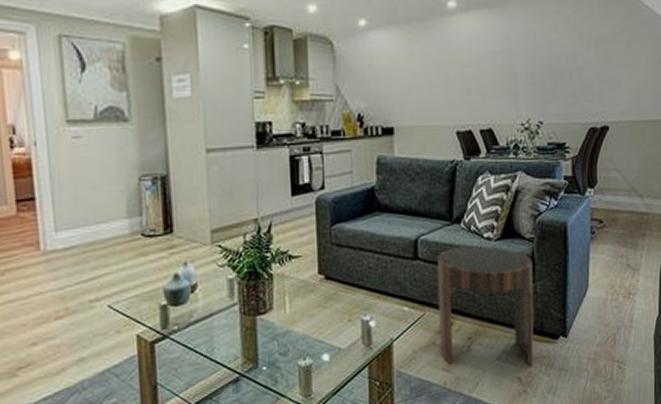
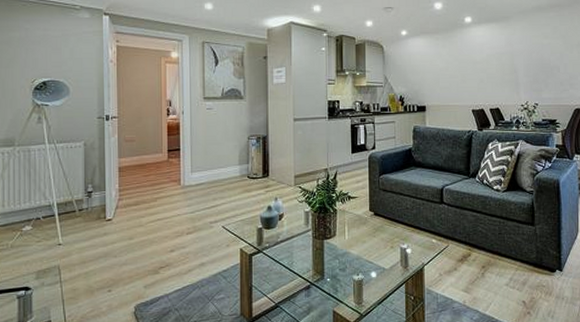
side table: present [437,245,534,367] -> none [458,195,535,293]

